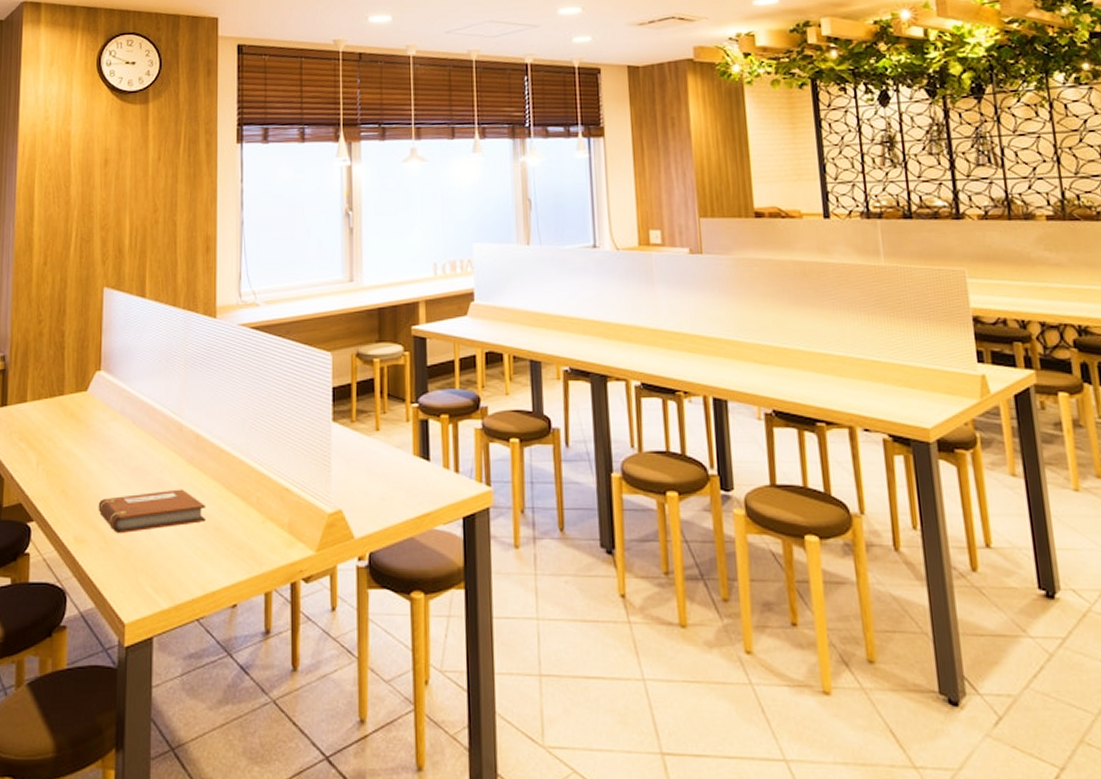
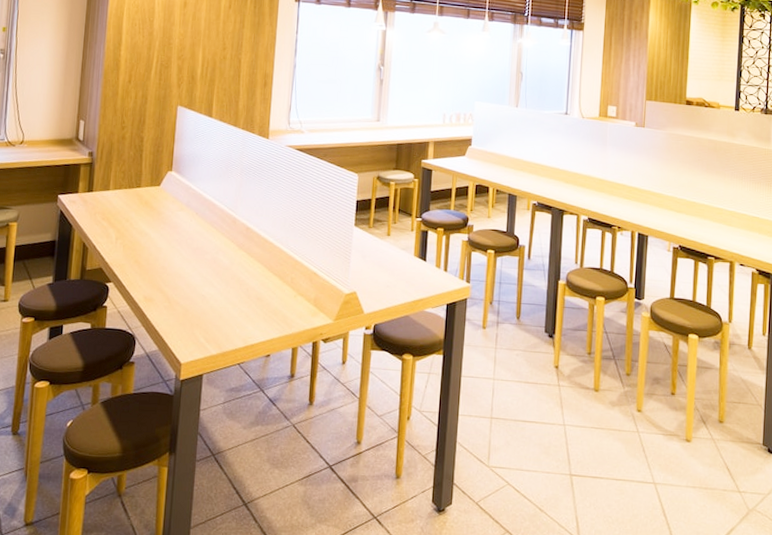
notebook: present [98,489,205,533] -> none [164,267,250,297]

